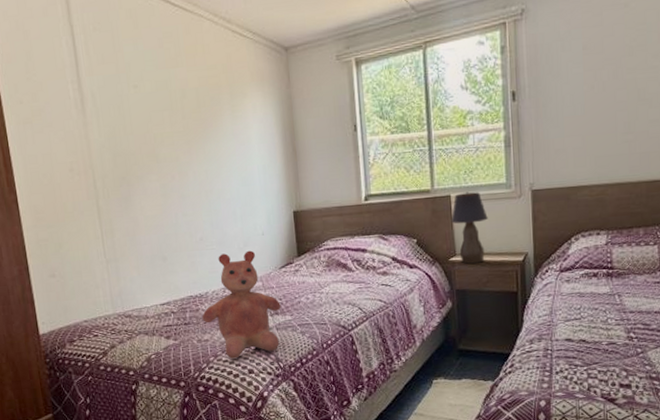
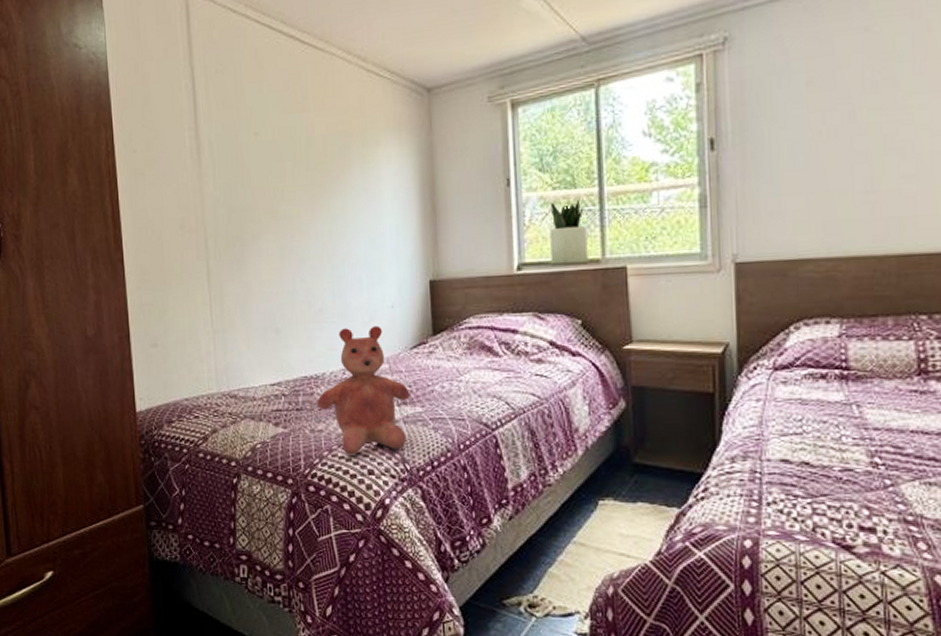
planter: none [389,141,423,197] -> present [548,198,592,266]
table lamp: present [451,192,488,264] -> none [626,263,676,354]

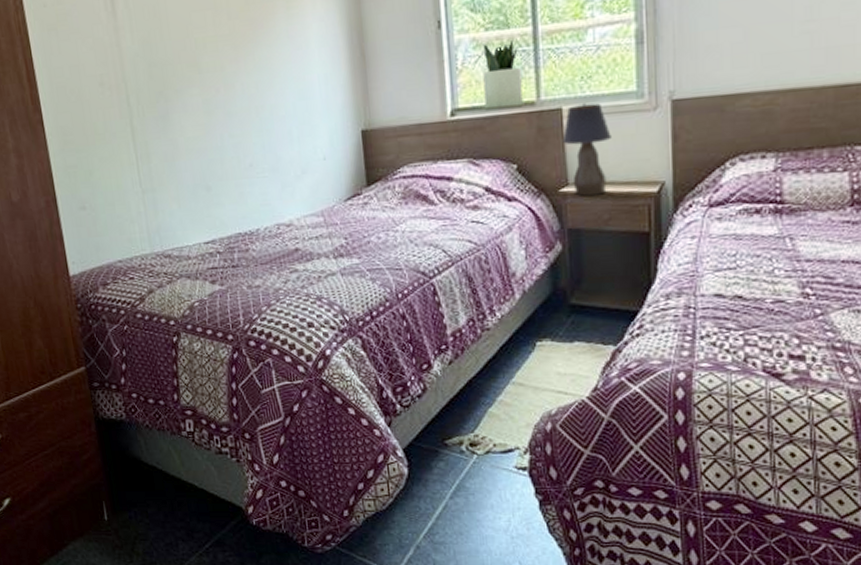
teddy bear: present [317,325,410,455] -> none [253,178,347,309]
table lamp: none [626,263,676,354] -> present [562,103,612,196]

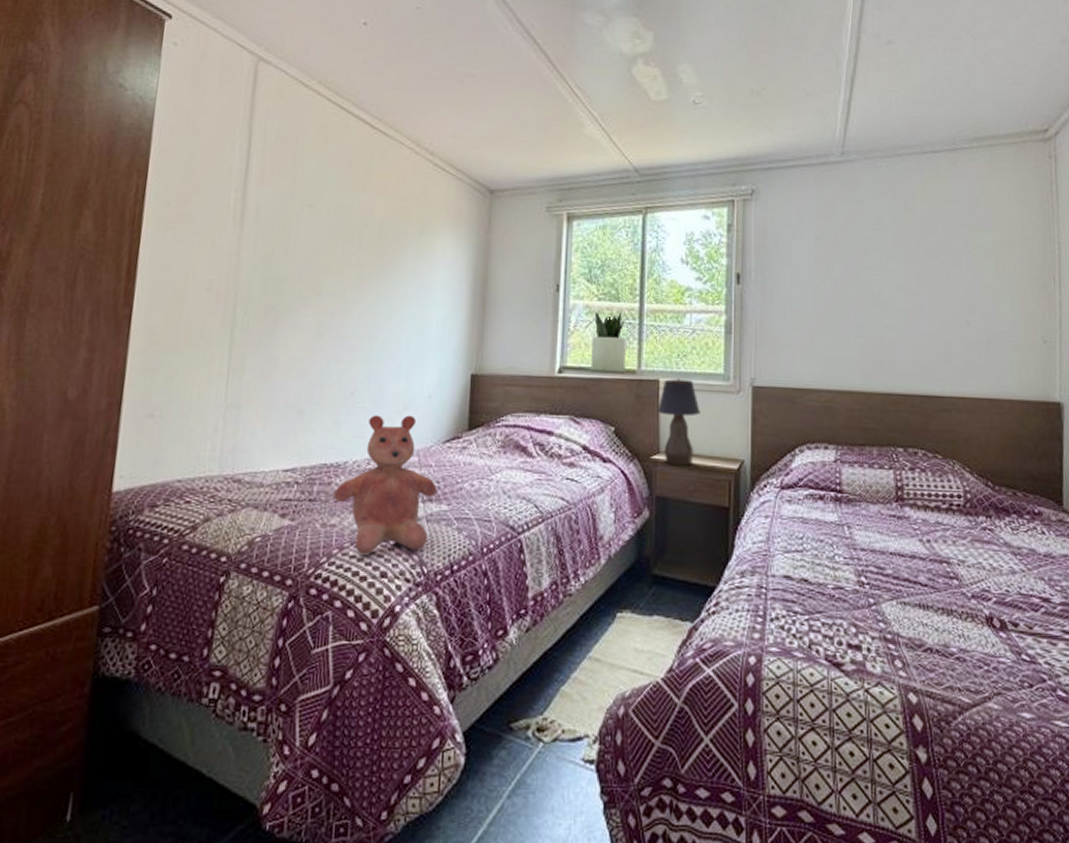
teddy bear: none [253,178,347,309] -> present [333,415,437,555]

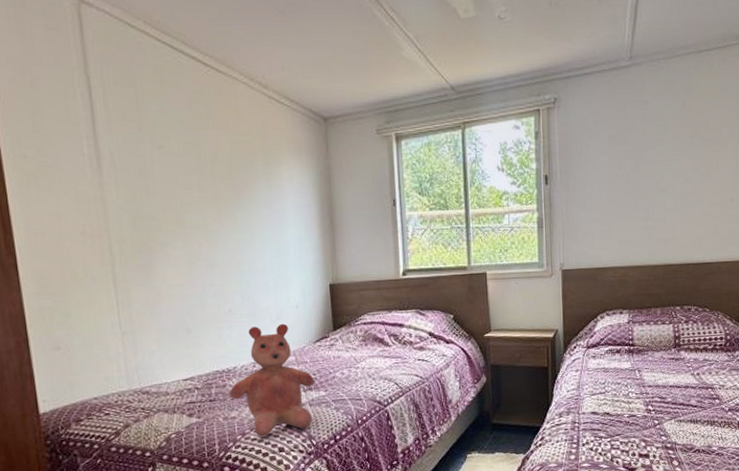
planter: present [588,311,628,374] -> none [427,218,460,272]
table lamp: present [657,378,700,466] -> none [486,269,521,340]

